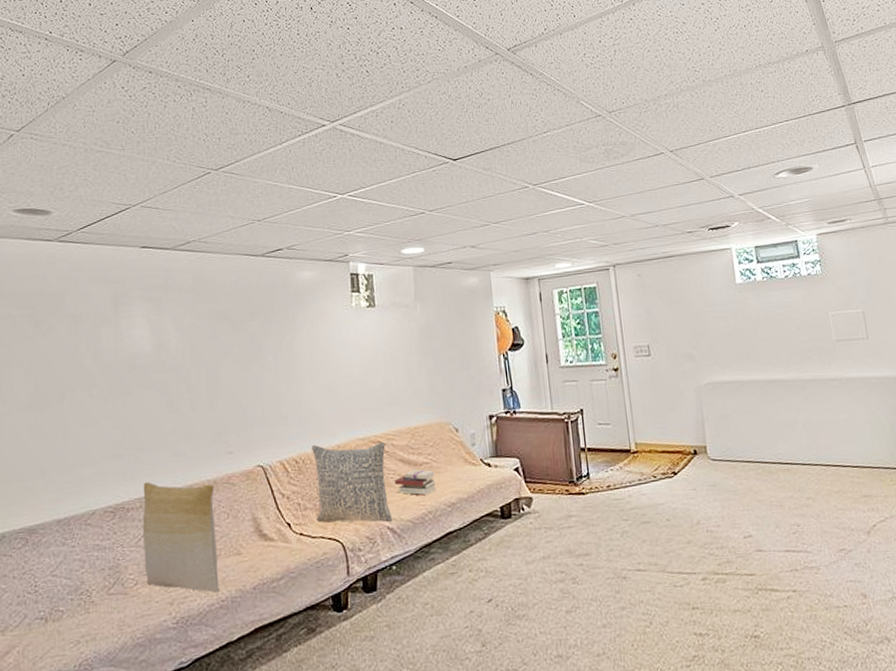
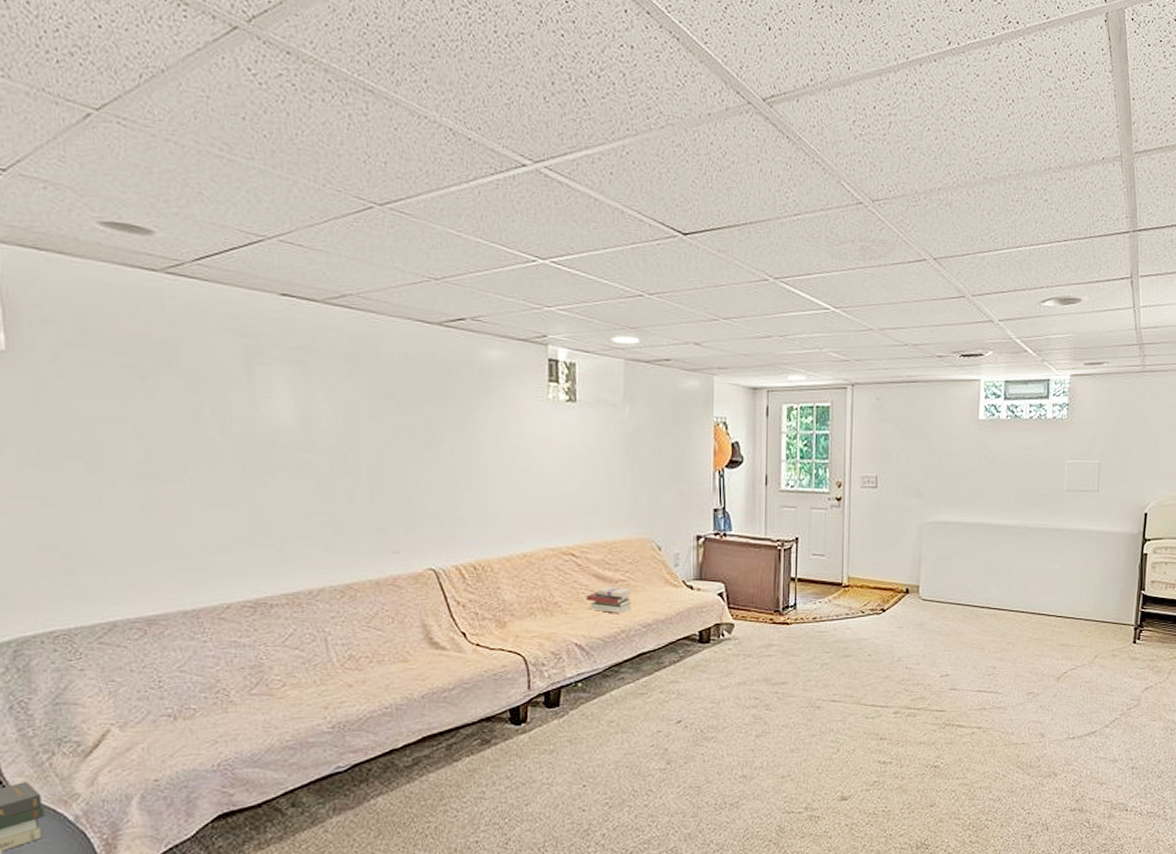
pillow: present [142,482,219,594] -> none [289,577,382,700]
pillow: present [311,442,393,523] -> none [493,550,582,639]

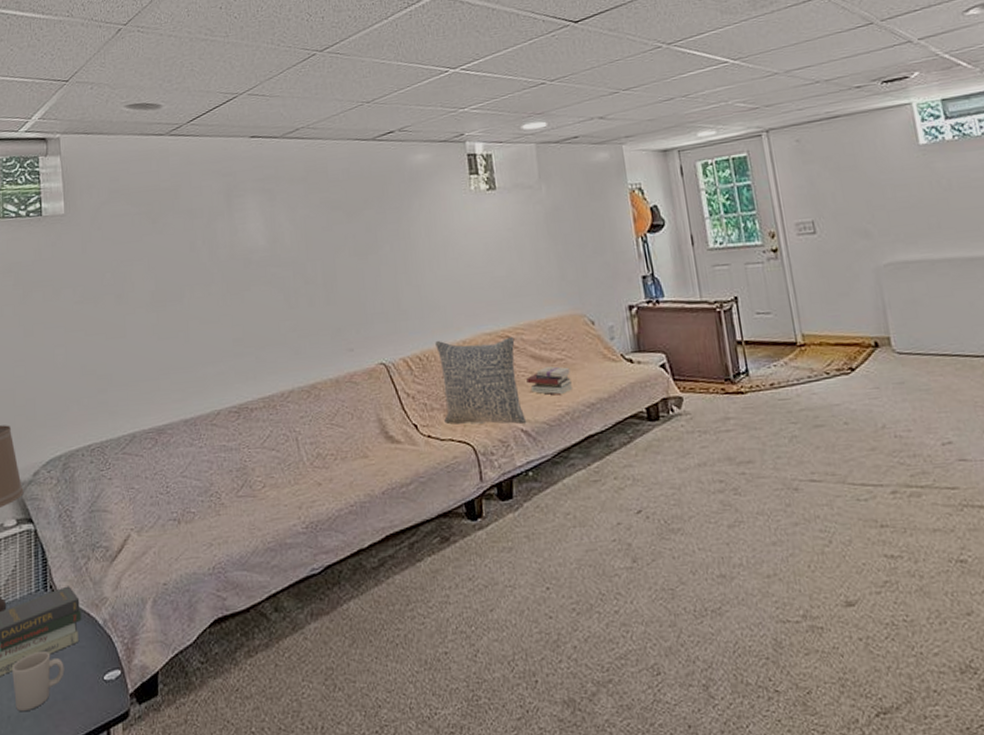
pillow: none [493,550,582,639] -> present [435,337,527,425]

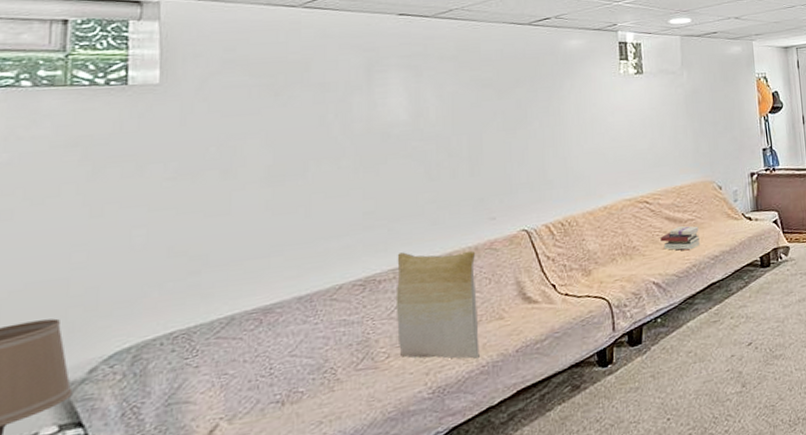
pillow: none [265,381,348,498] -> present [395,250,480,360]
pillow: present [435,337,527,425] -> none [578,202,658,282]

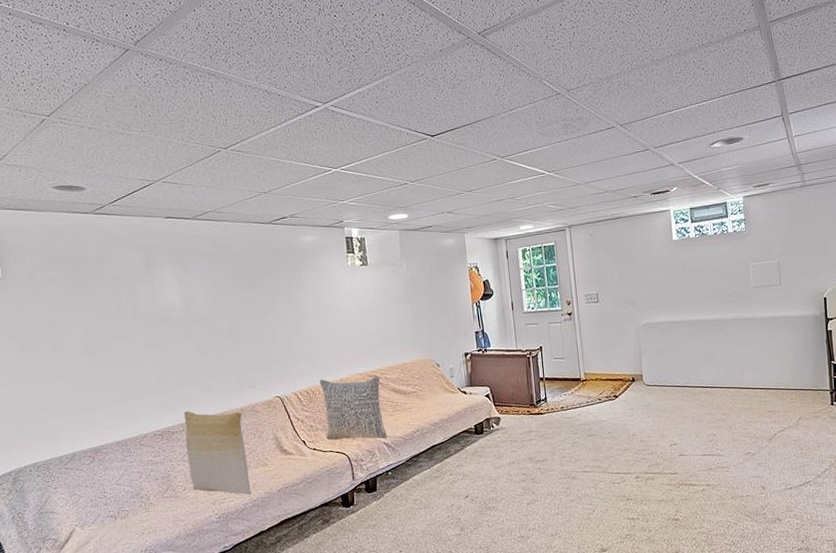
pillow: none [578,202,658,282] -> present [319,376,388,440]
books: present [660,225,700,251] -> none [388,396,422,418]

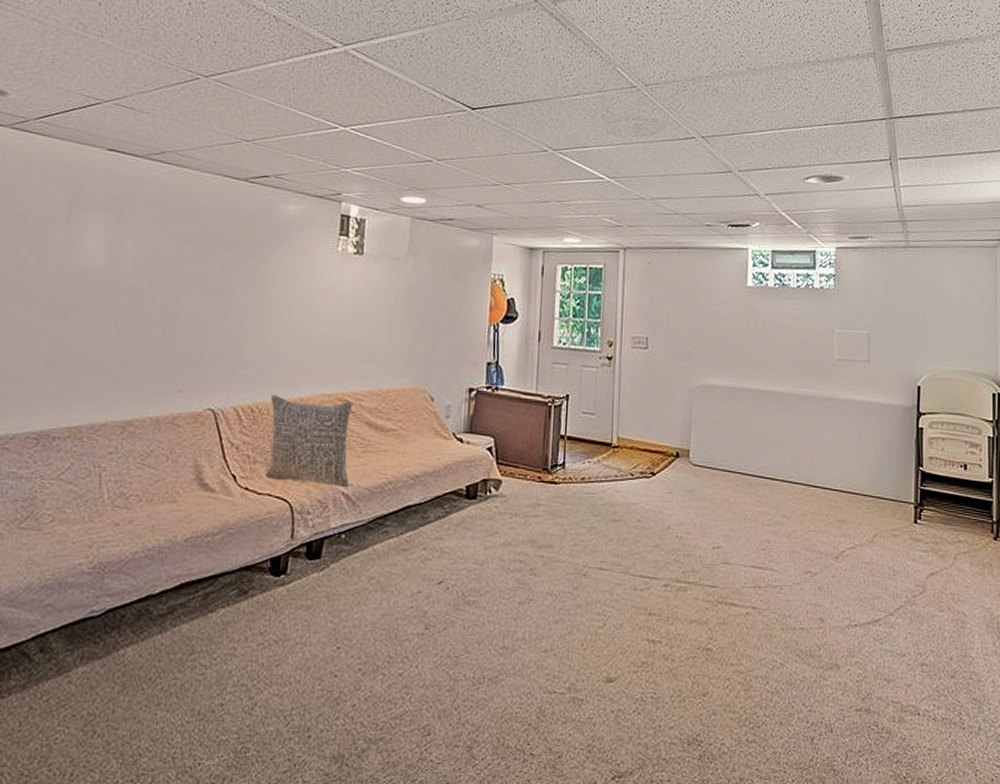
pillow: present [183,411,251,496] -> none [64,411,157,541]

